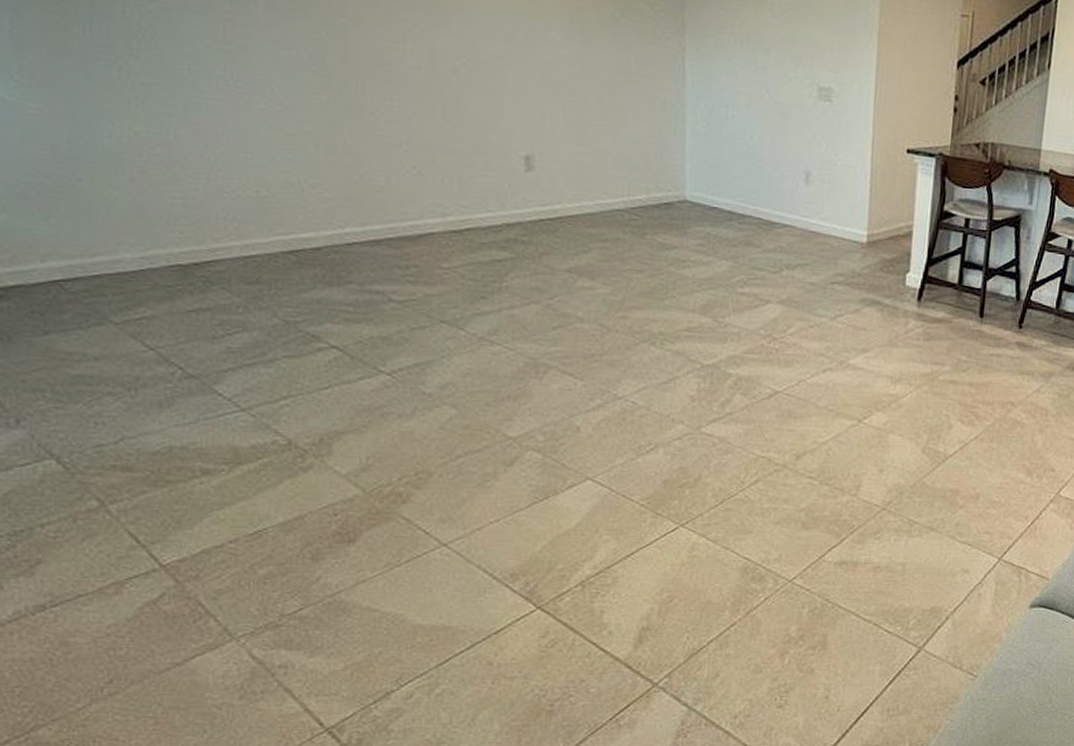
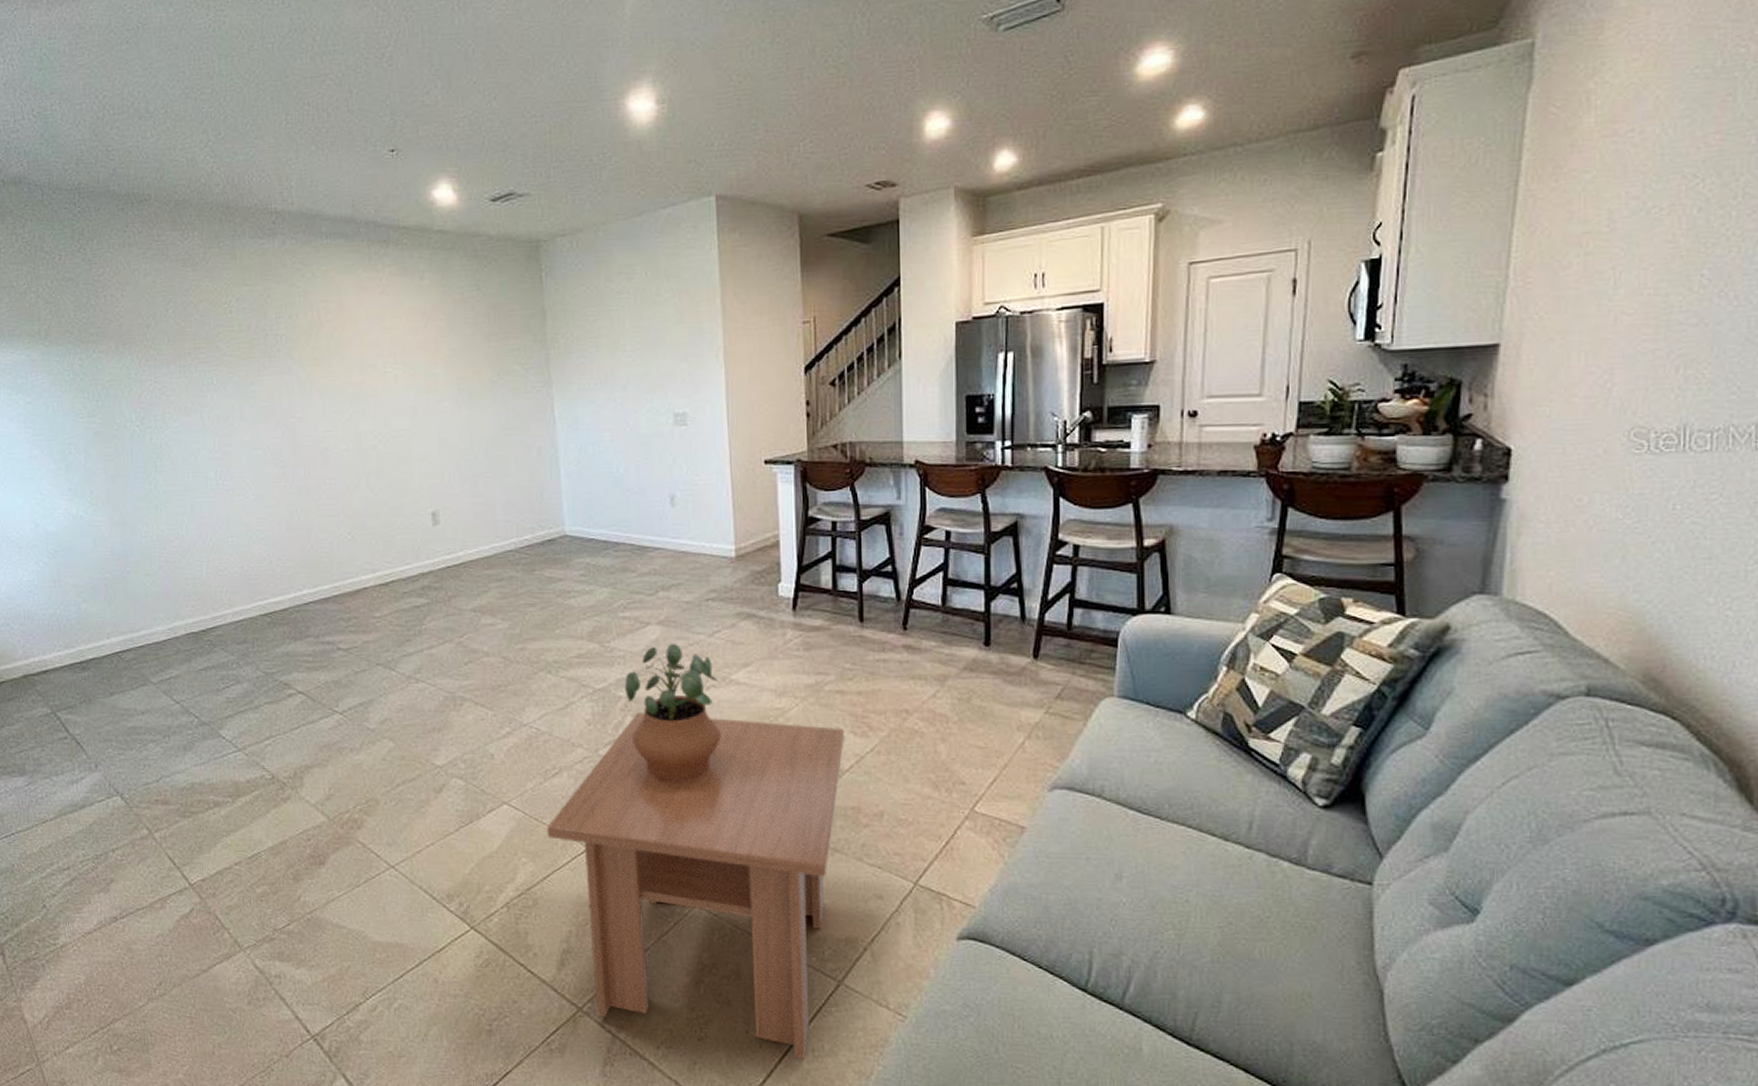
coffee table: none [635,391,953,720] -> present [547,712,844,1060]
potted plant: none [736,323,836,461] -> present [625,643,722,781]

